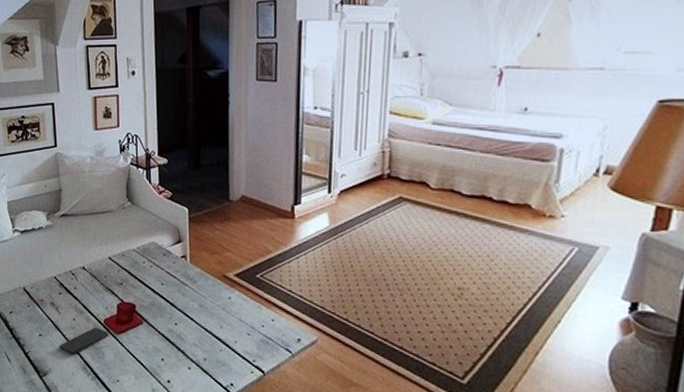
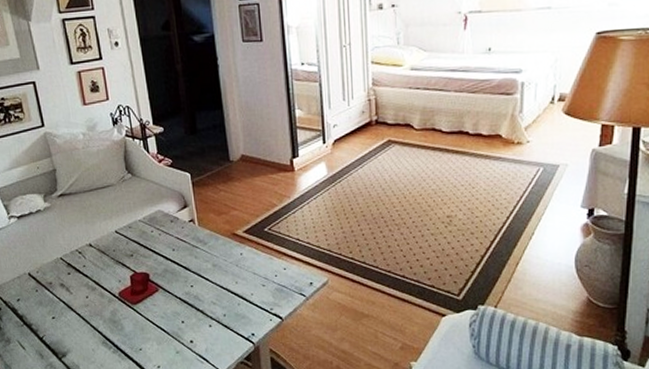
smartphone: present [59,327,109,355] -> none [75,301,126,332]

